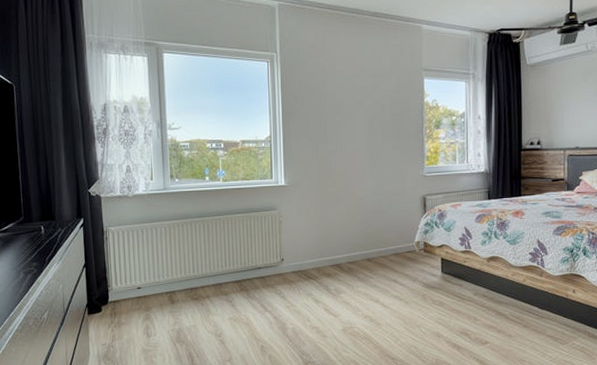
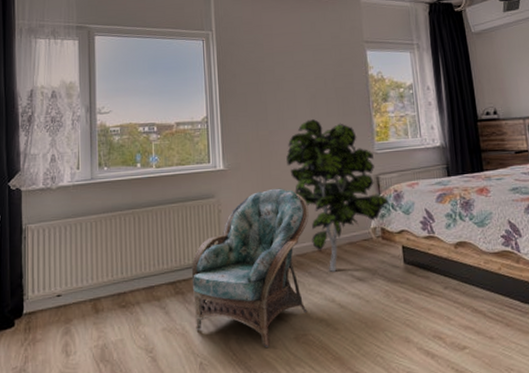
armchair: none [254,204,360,336] -> present [191,188,309,347]
indoor plant: none [343,141,432,277] -> present [286,118,389,272]

